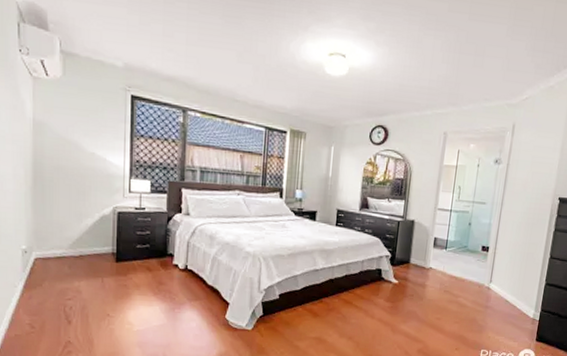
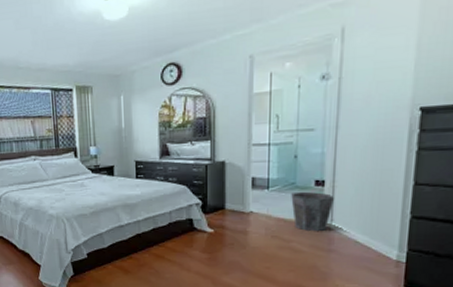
waste bin: none [462,254,494,290] -> present [291,191,334,232]

